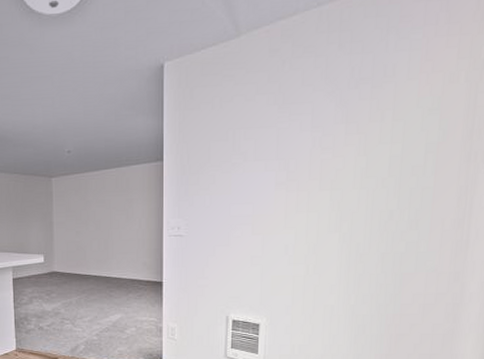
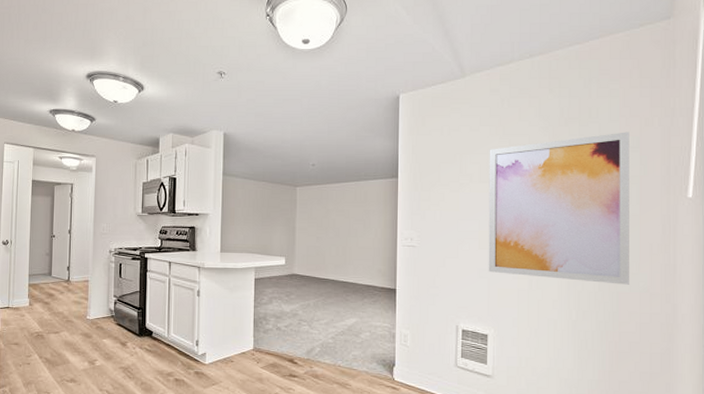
wall art: none [261,91,430,265] -> present [488,132,629,285]

